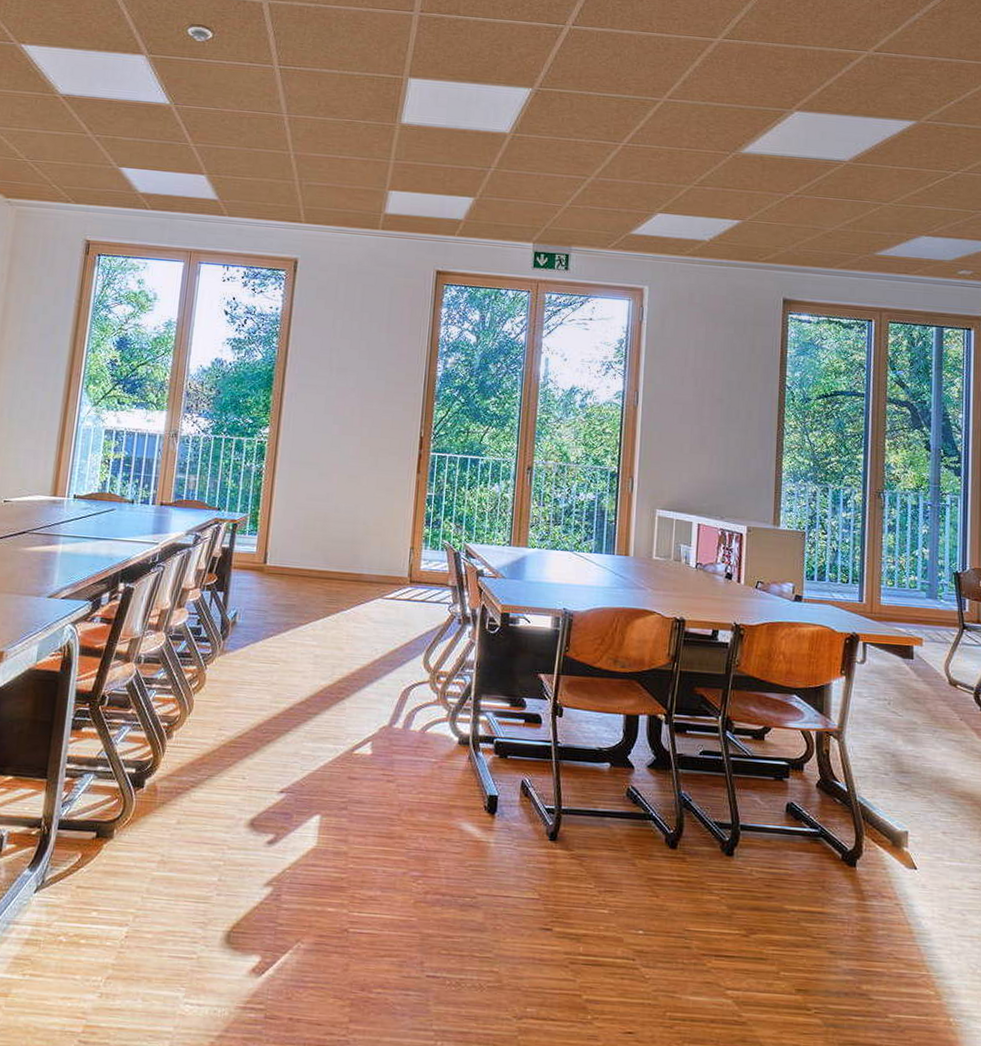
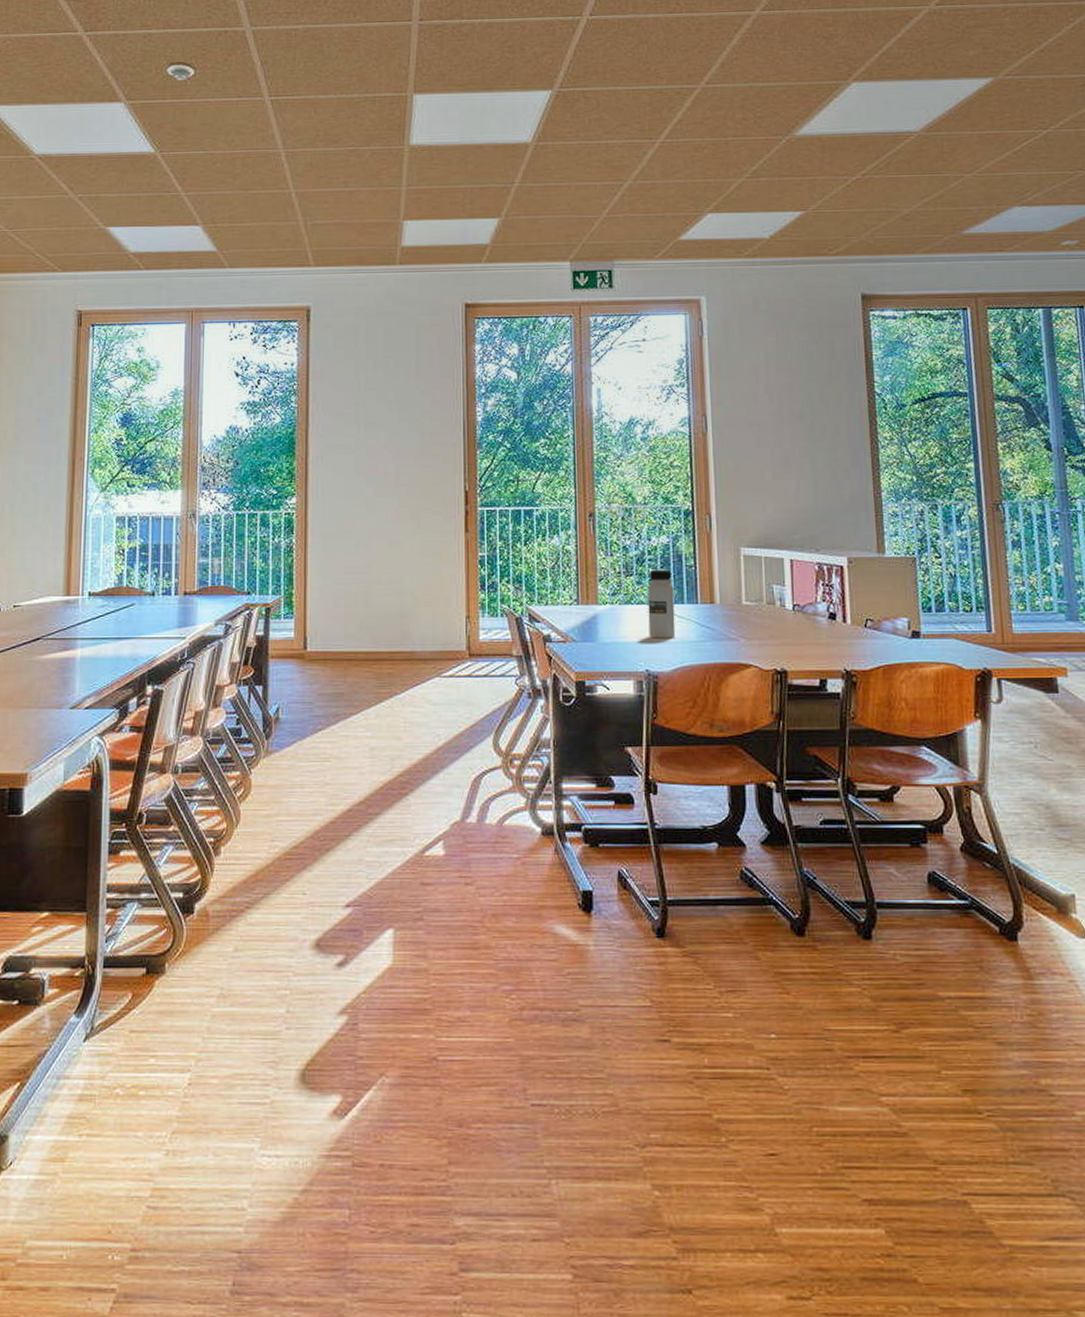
water bottle: none [569,521,595,583] -> present [647,569,676,638]

